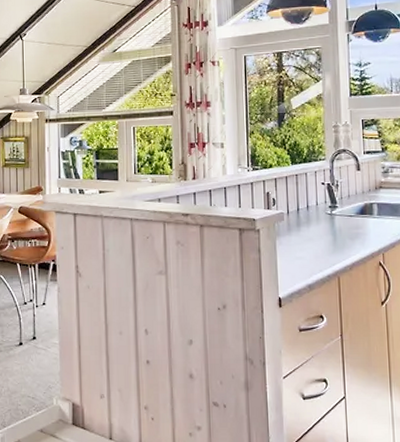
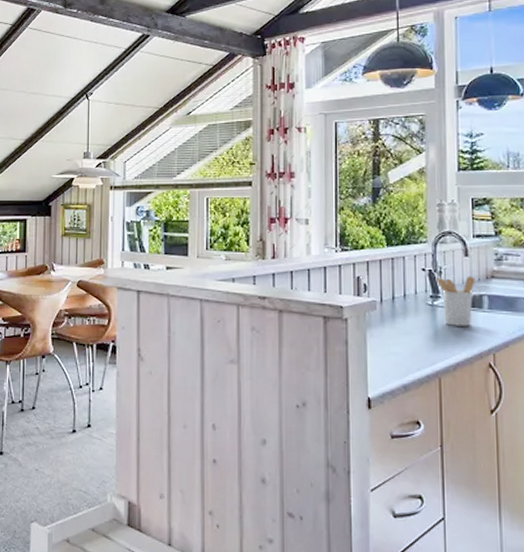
utensil holder: none [333,187,367,231] -> present [436,276,476,326]

